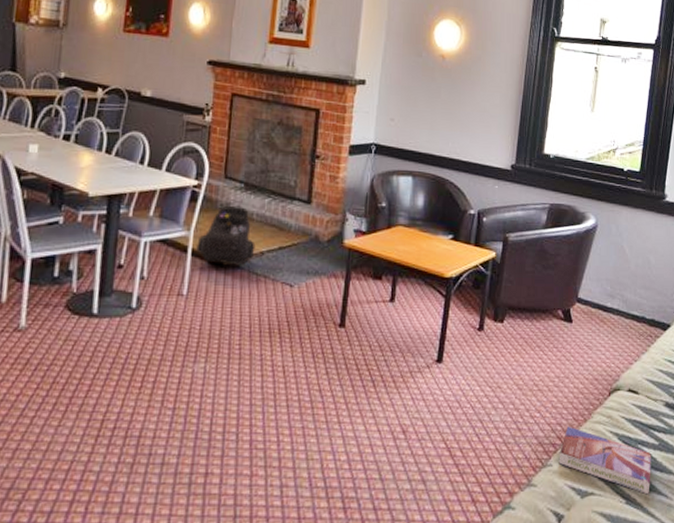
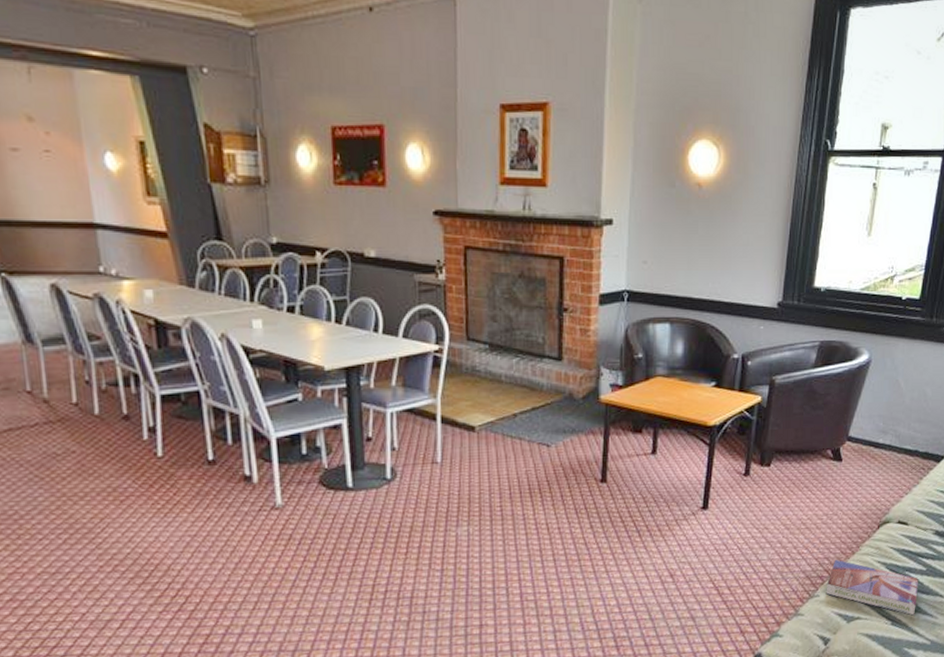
backpack: present [196,206,256,265] -> none [445,369,507,429]

